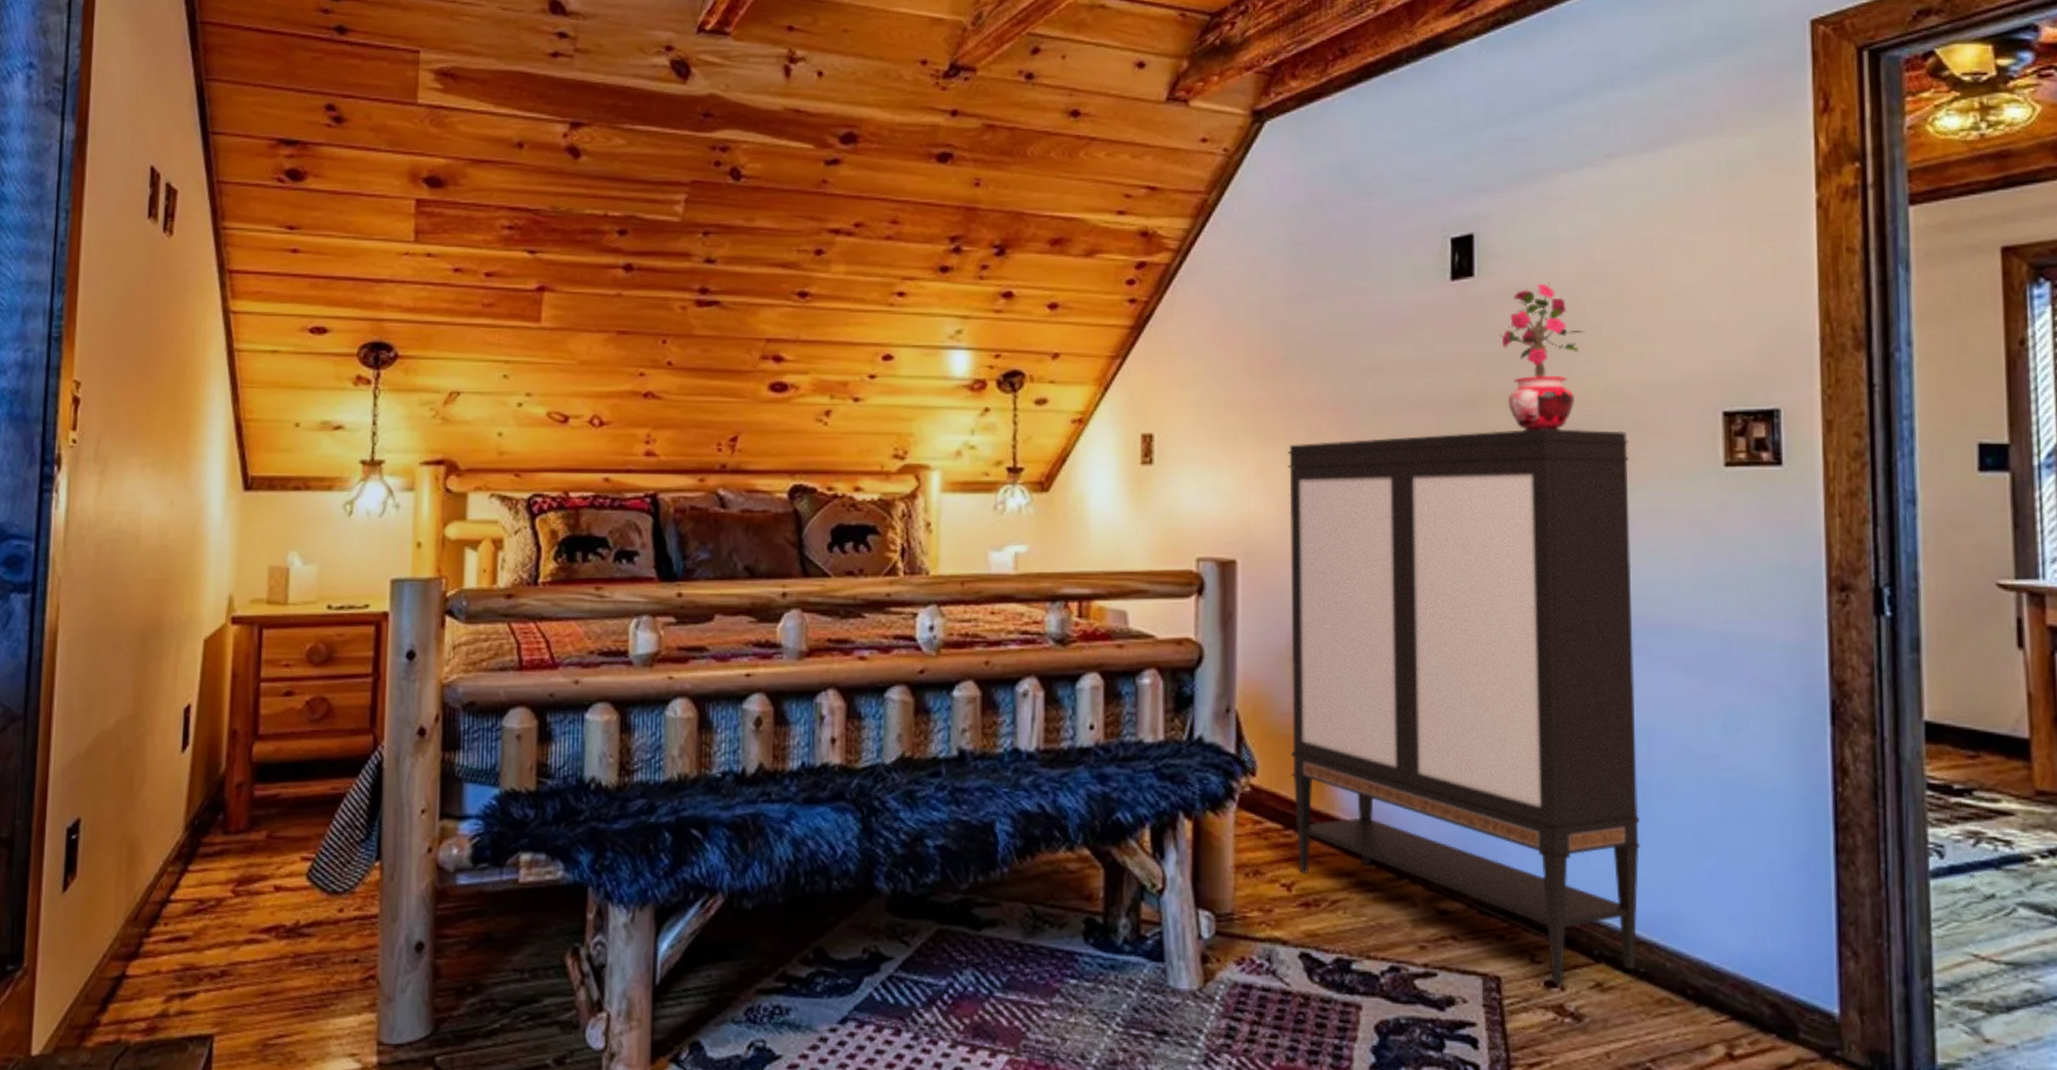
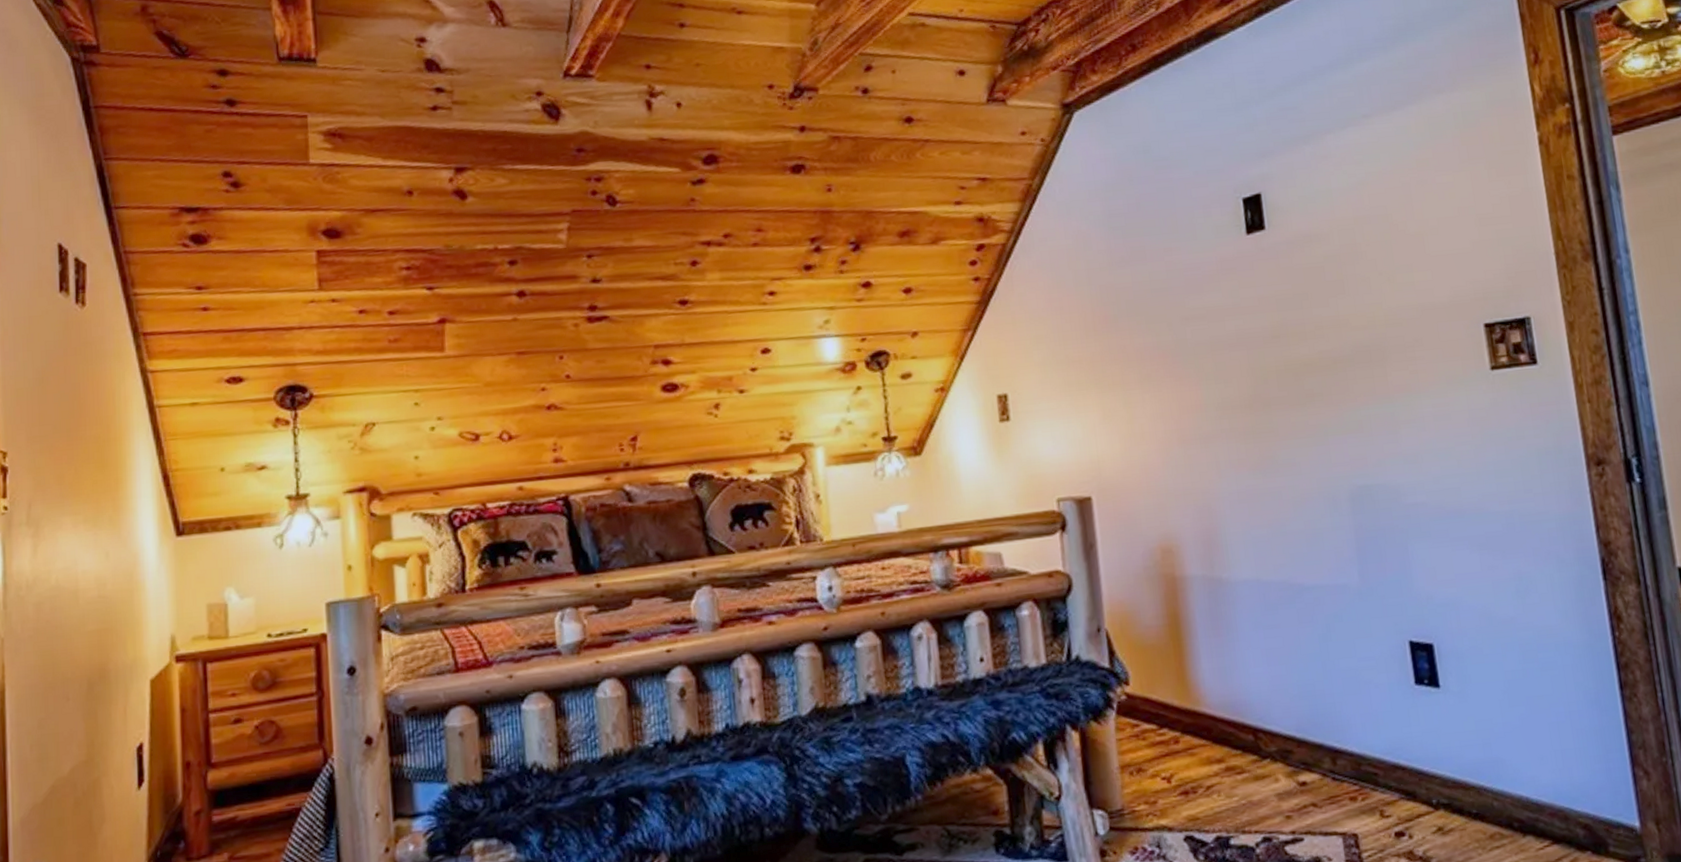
storage cabinet: present [1288,428,1641,985] -> none [1125,349,1468,834]
potted plant: present [1500,283,1585,431] -> none [1292,229,1363,358]

